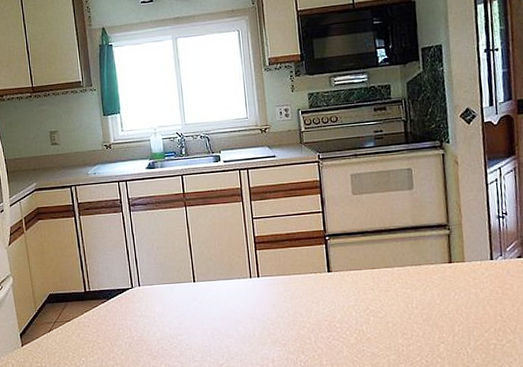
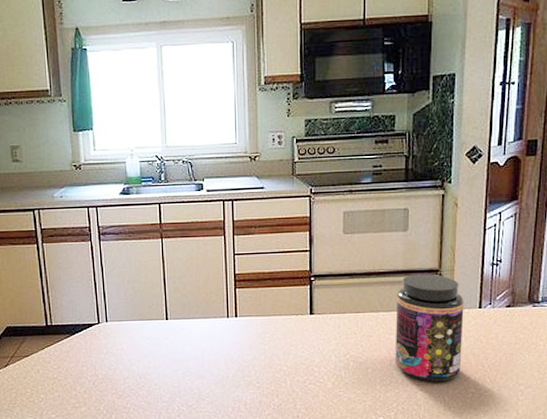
jar: none [409,229,480,335] -> present [395,274,464,382]

